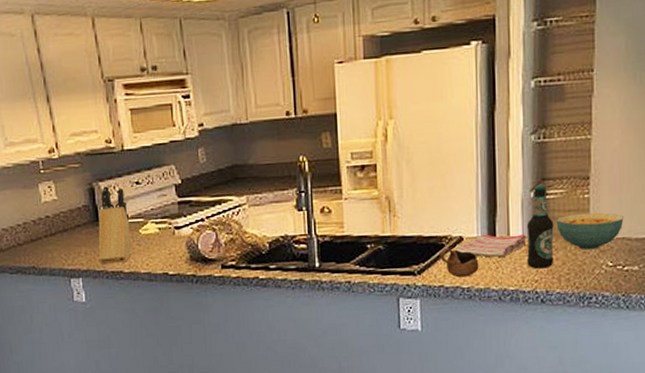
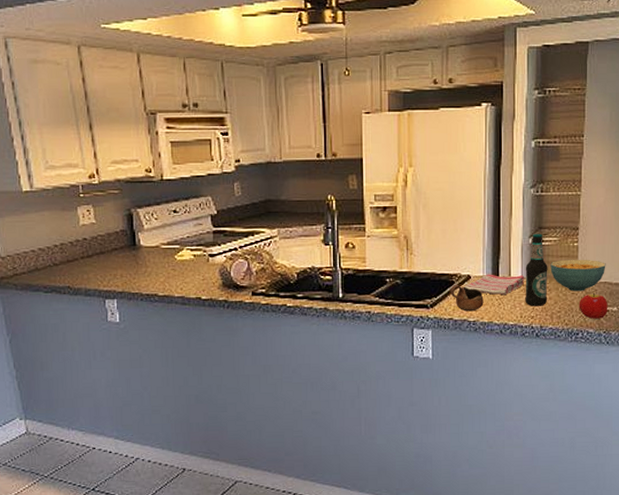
knife block: present [98,186,132,265] -> none [134,213,167,288]
fruit: none [591,251,627,280] -> present [579,293,608,319]

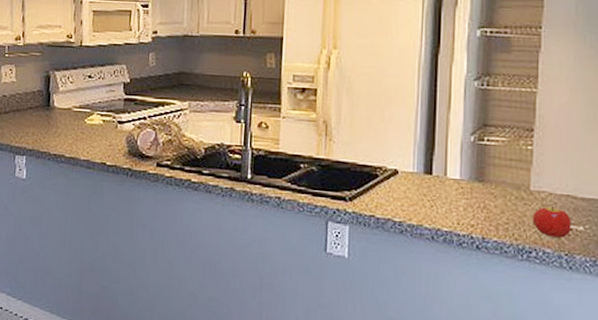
cup: present [450,285,484,312] -> none [373,179,413,211]
dish towel: present [464,274,524,296] -> none [390,170,463,197]
bottle: present [525,233,548,306] -> none [463,130,494,214]
cereal bowl: present [550,259,606,292] -> none [496,163,569,203]

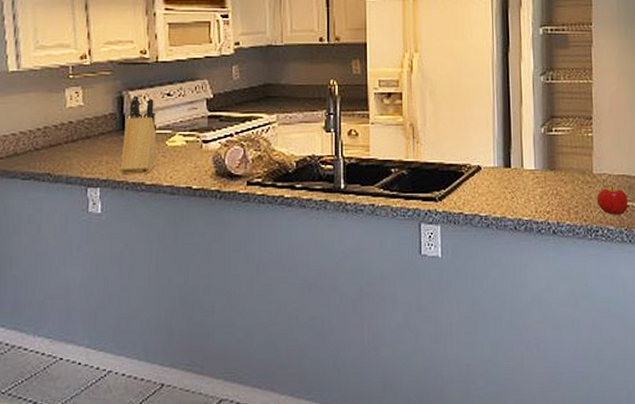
knife block: none [44,76,78,148] -> present [120,96,157,175]

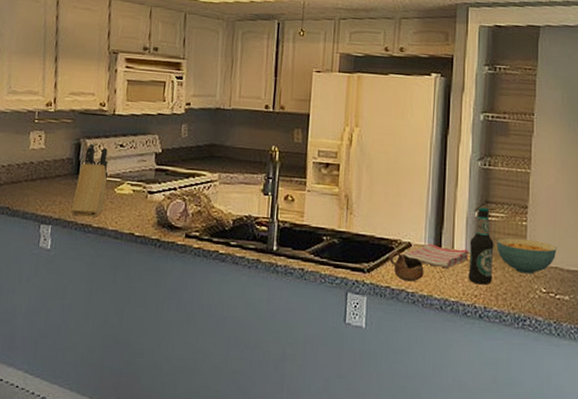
cup: none [460,176,496,205] -> present [389,251,424,282]
dish towel: none [474,165,538,188] -> present [404,243,468,269]
bottle: none [538,122,564,201] -> present [468,207,494,285]
cereal bowl: none [564,150,623,185] -> present [496,238,557,274]
fruit: present [596,187,628,215] -> none [526,278,559,307]

